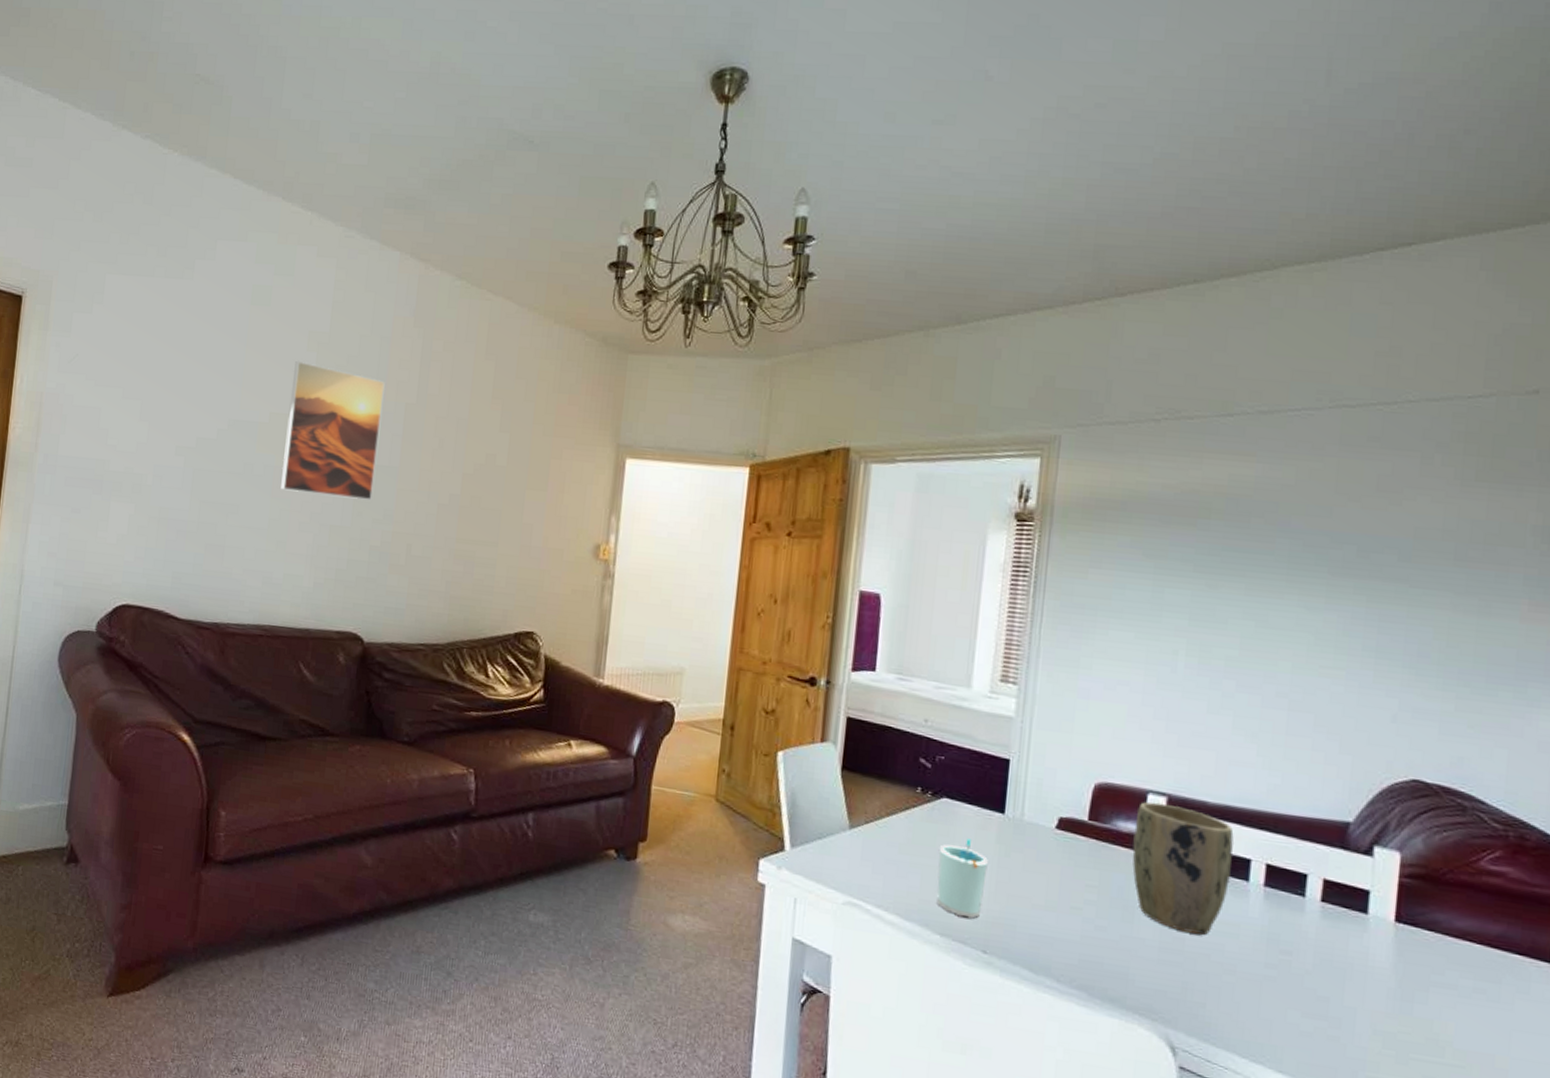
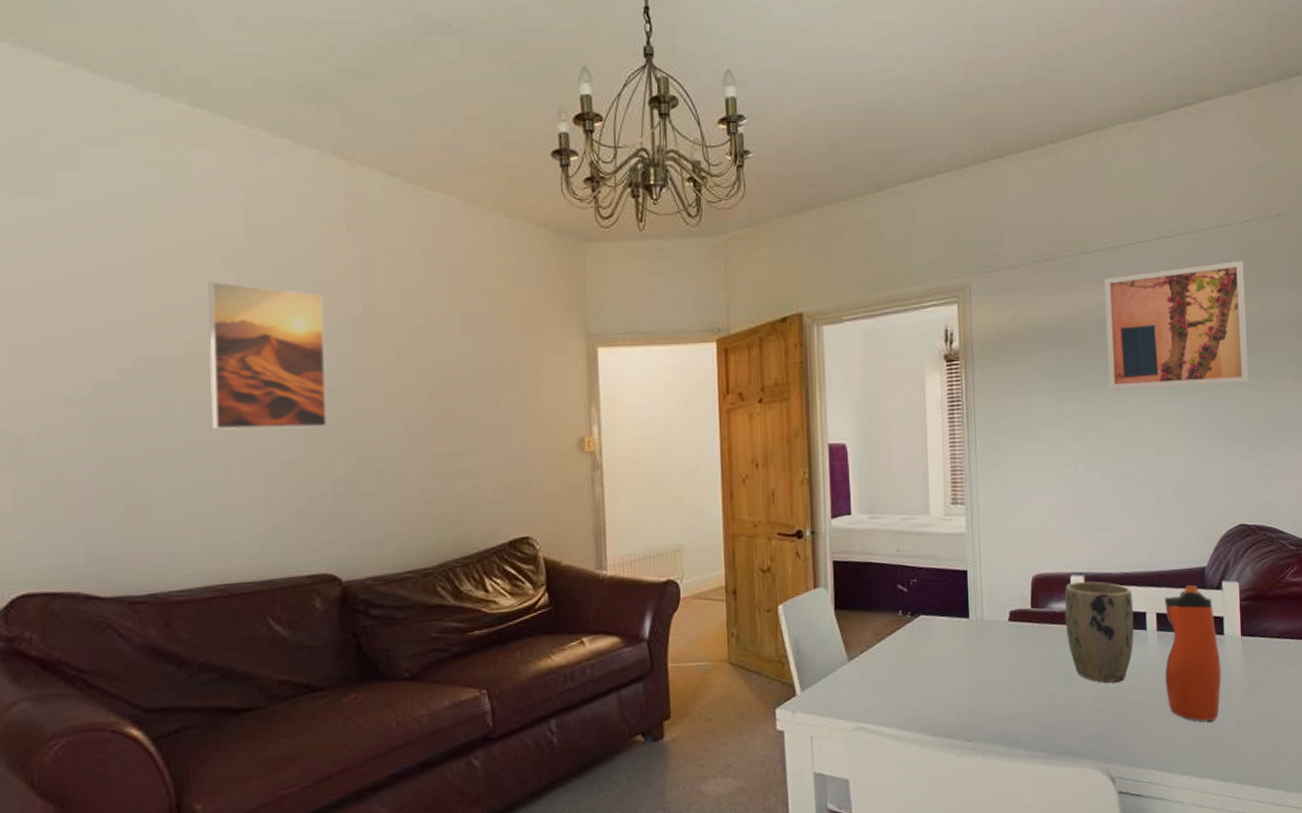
cup: present [937,838,988,919] -> none [924,646,962,716]
wall art: none [1235,445,1467,602] -> present [1104,260,1248,391]
water bottle: none [1267,840,1358,1017] -> present [1165,585,1222,722]

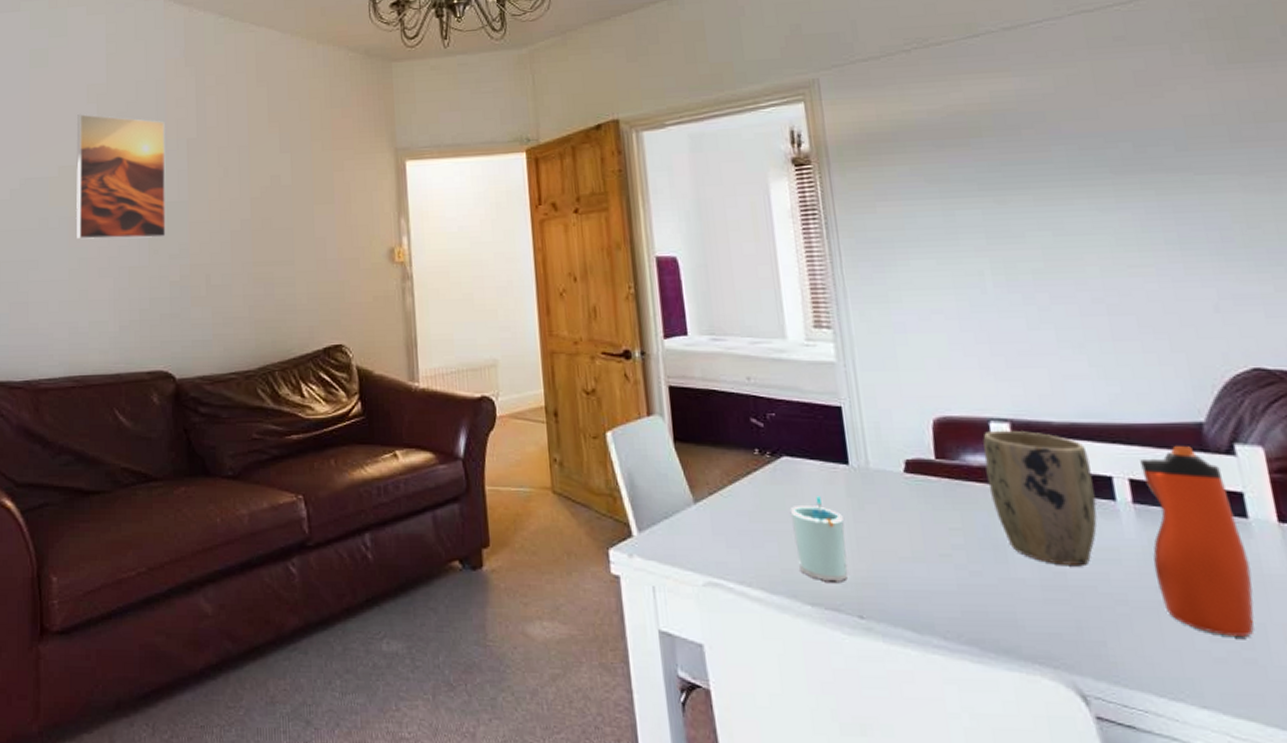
cup: none [924,646,962,716] -> present [791,496,848,582]
wall art: present [1104,260,1248,391] -> none [1000,31,1241,195]

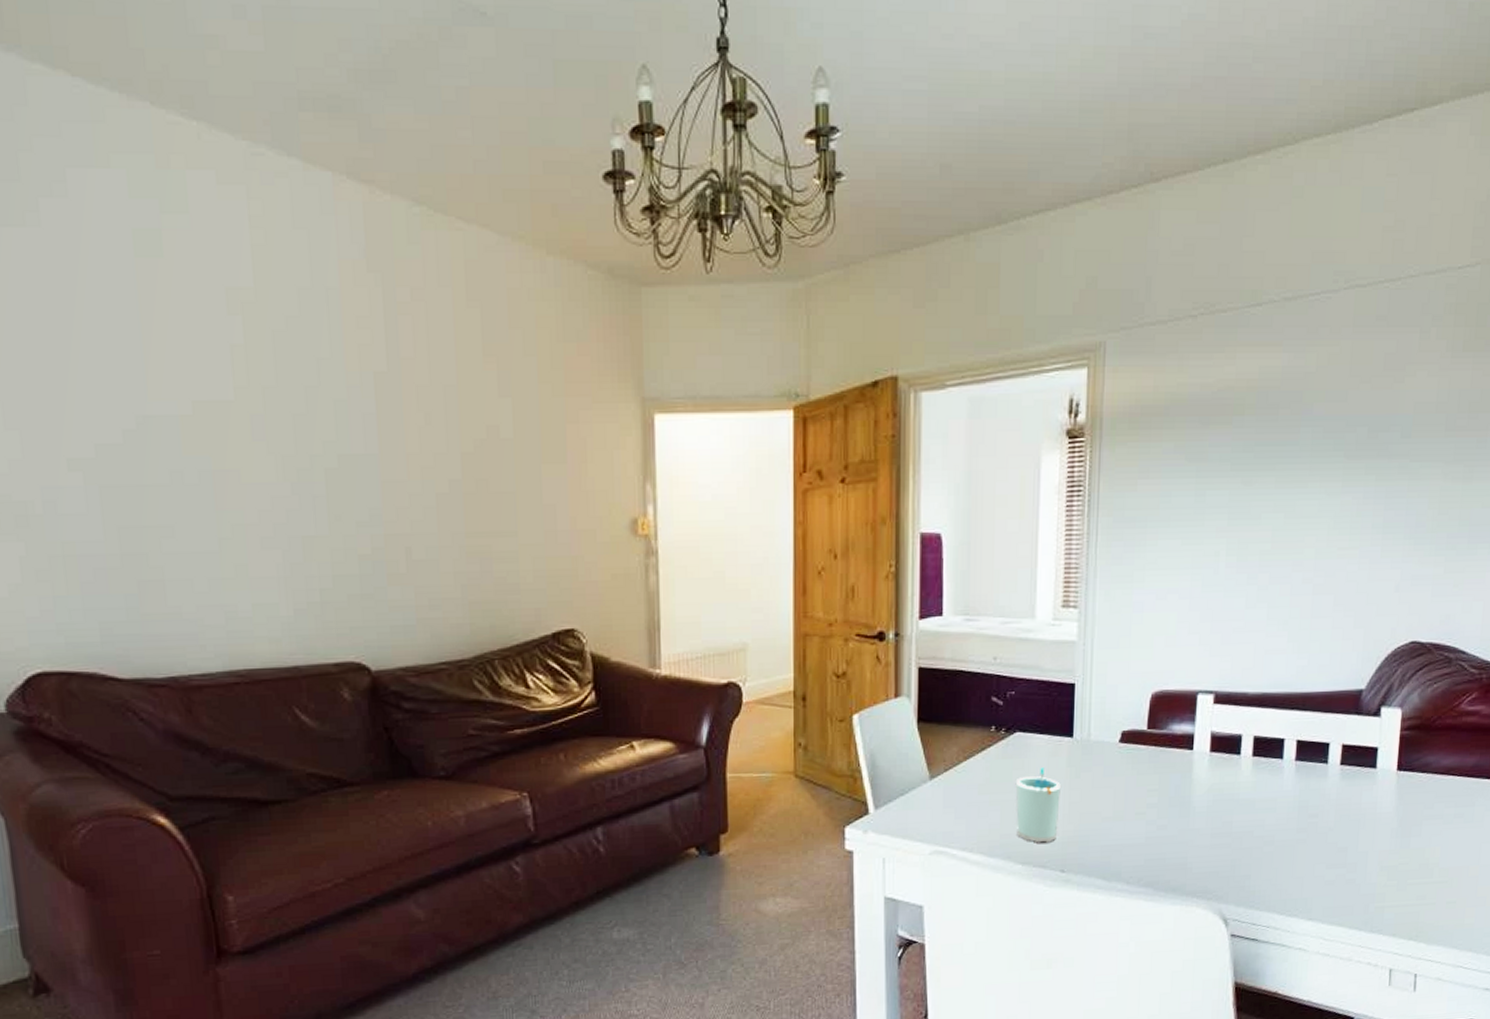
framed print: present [75,114,166,240] -> none [213,330,351,501]
plant pot: present [983,430,1098,565] -> none [1186,701,1270,816]
water bottle: present [1140,446,1255,636] -> none [1298,710,1369,864]

